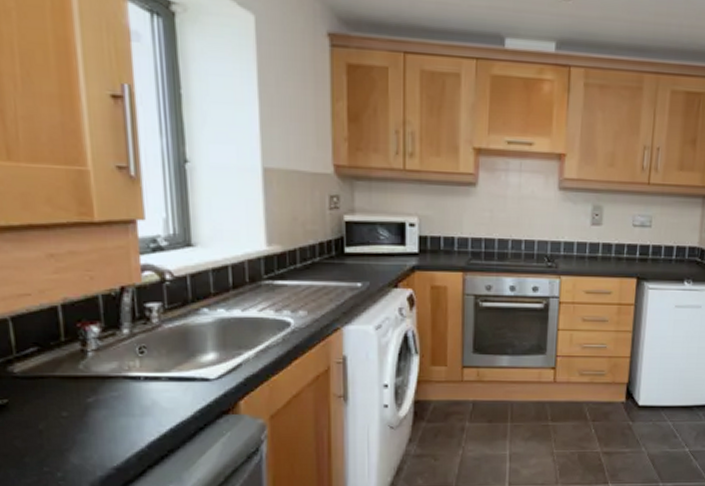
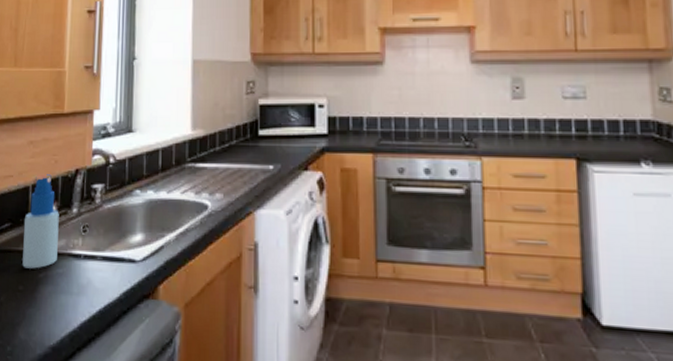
spray bottle: none [56,292,109,394] -> present [22,174,59,269]

